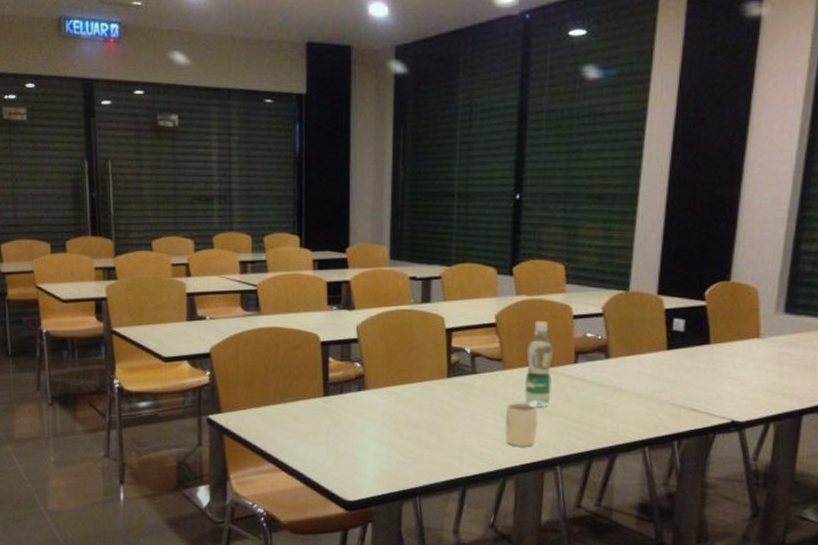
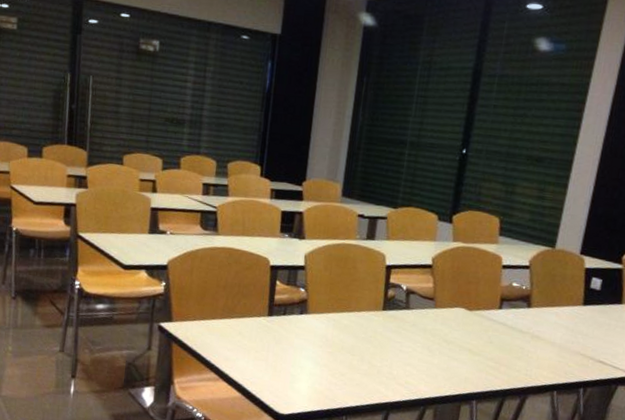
mug: present [505,403,538,447] -> none [429,339,462,381]
bottle: present [524,320,553,407] -> none [450,266,481,346]

